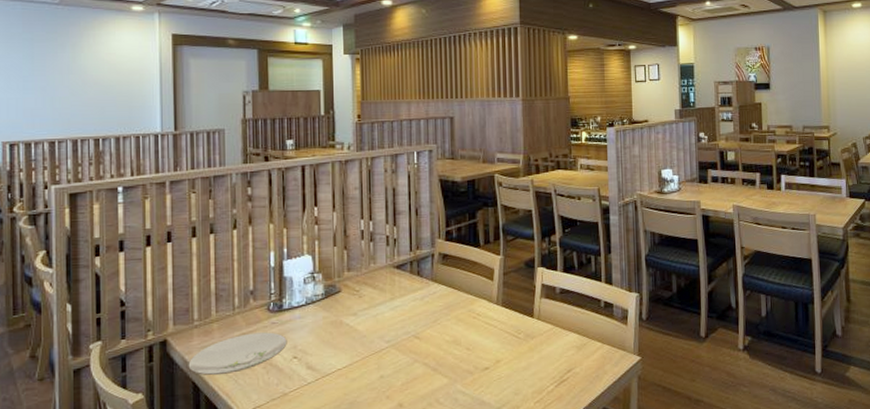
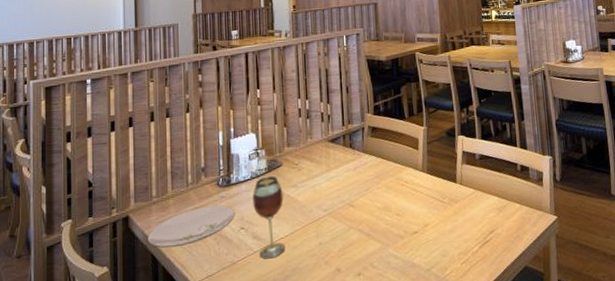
wineglass: none [307,302,343,391] -> present [253,175,286,259]

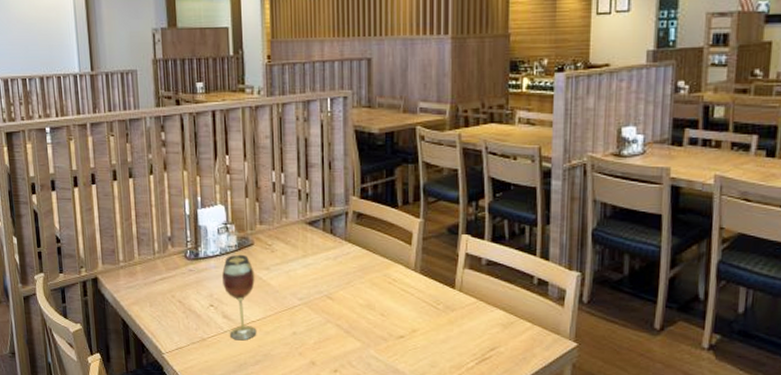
plate: present [147,205,235,248] -> none [117,278,204,314]

